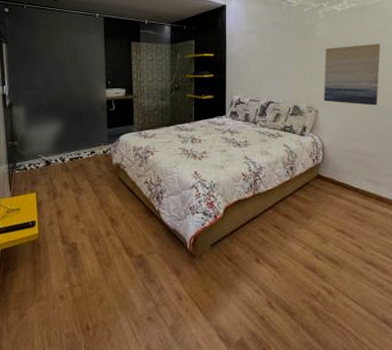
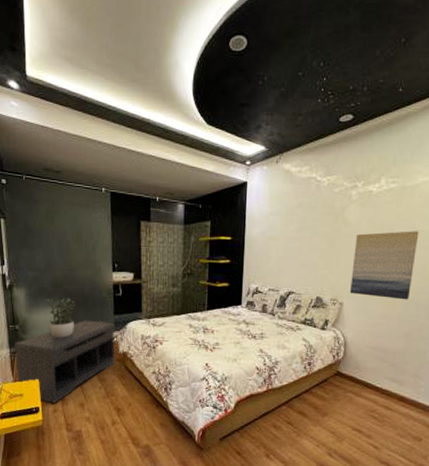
bench: none [12,134,109,216] -> present [14,320,115,403]
potted plant: none [42,113,71,153] -> present [44,297,76,339]

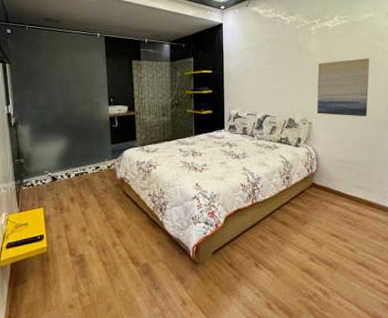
bench: present [14,320,115,403] -> none [19,150,114,230]
potted plant: present [44,297,76,339] -> none [47,131,76,169]

